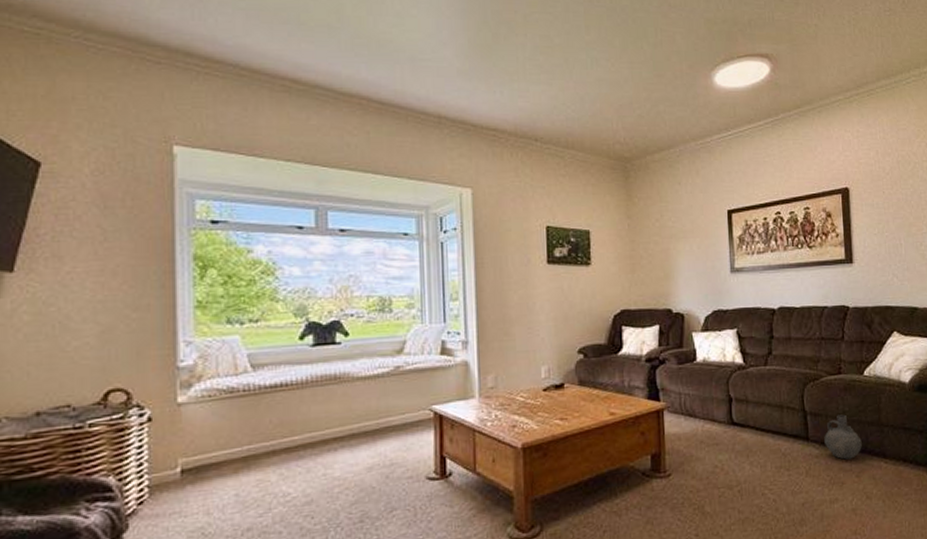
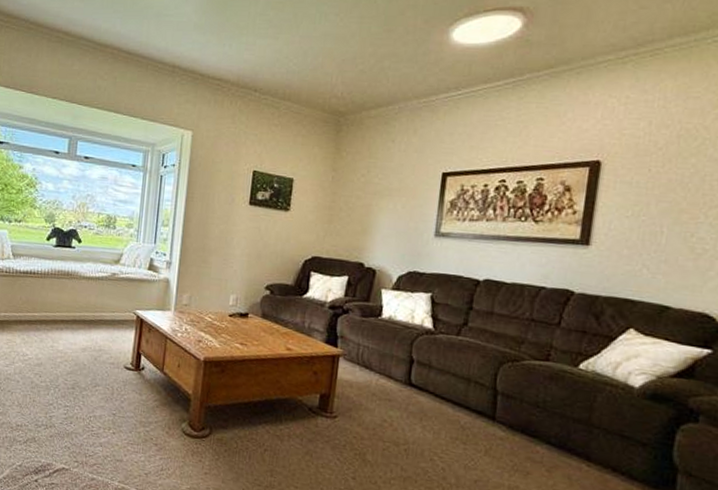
ceramic jug: present [824,414,862,460] -> none [513,402,561,452]

